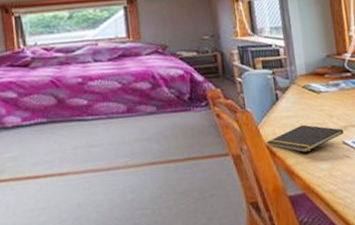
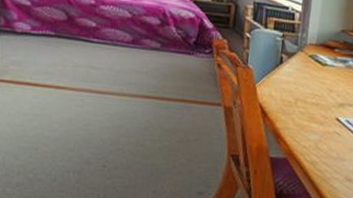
notepad: present [265,124,344,153] -> none [260,92,340,121]

